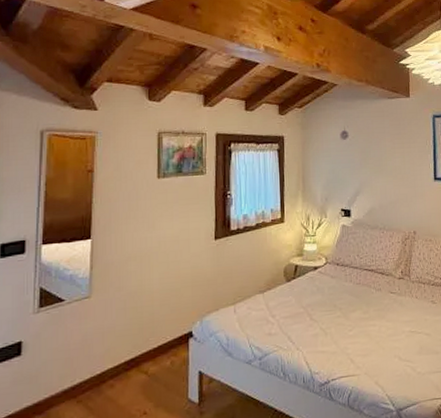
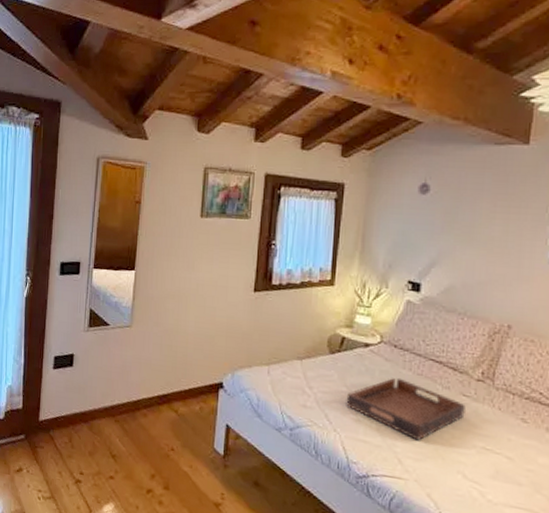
serving tray: none [304,290,394,339] -> present [346,377,466,441]

